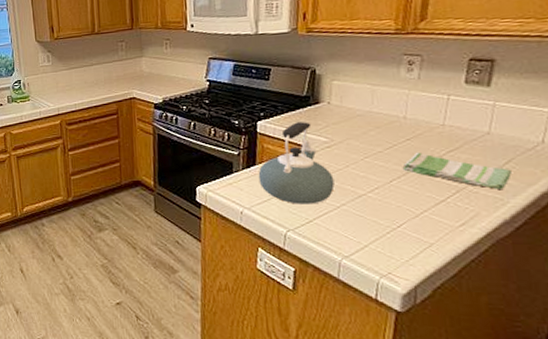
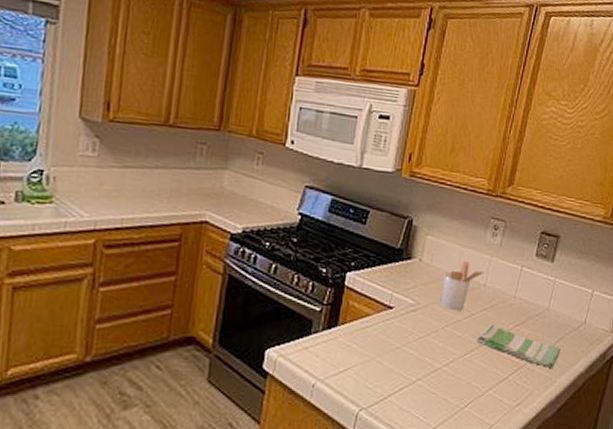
kettle: present [258,122,335,204] -> none [338,278,414,378]
utensil holder: none [356,97,403,144] -> present [441,260,484,312]

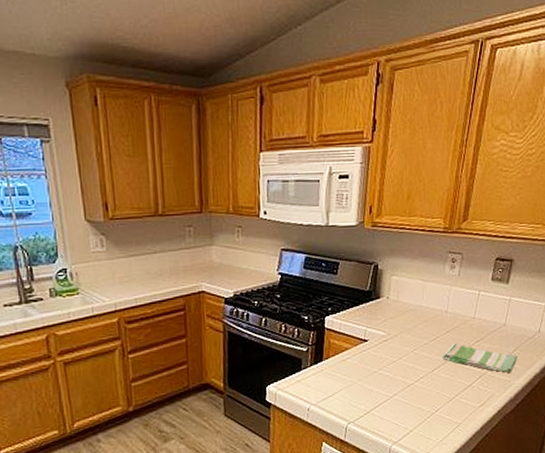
utensil holder: present [441,260,484,312] -> none [409,292,446,337]

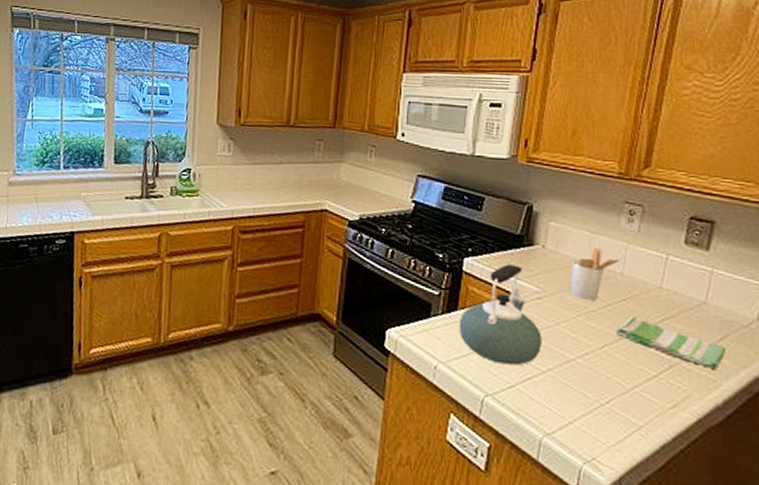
kettle: none [324,316,389,397] -> present [459,264,542,366]
utensil holder: none [409,292,446,337] -> present [571,247,621,302]

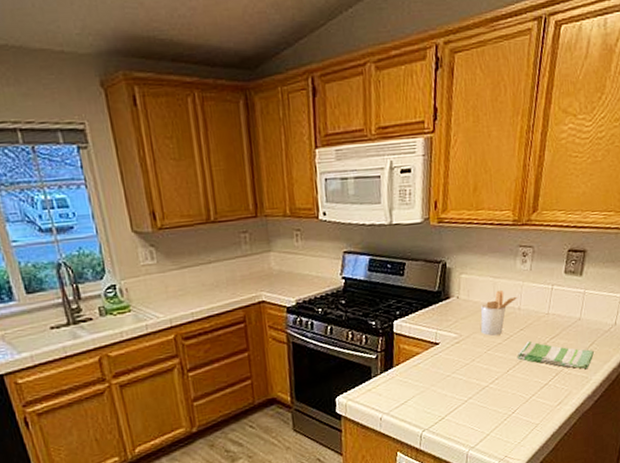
kettle: present [459,264,542,366] -> none [395,318,463,403]

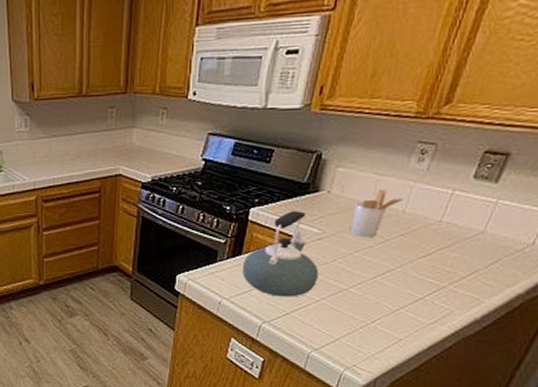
kettle: none [395,318,463,403] -> present [242,211,319,297]
dish towel: present [518,340,594,370] -> none [391,248,495,291]

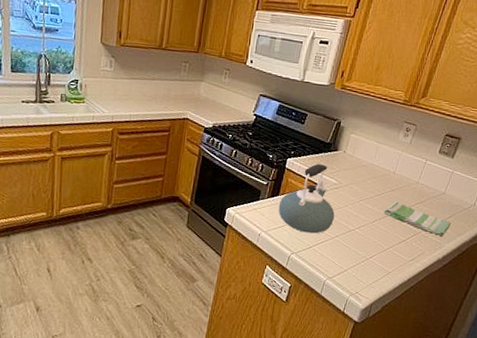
utensil holder: present [351,188,404,238] -> none [358,153,395,191]
dish towel: none [391,248,495,291] -> present [384,201,451,237]

